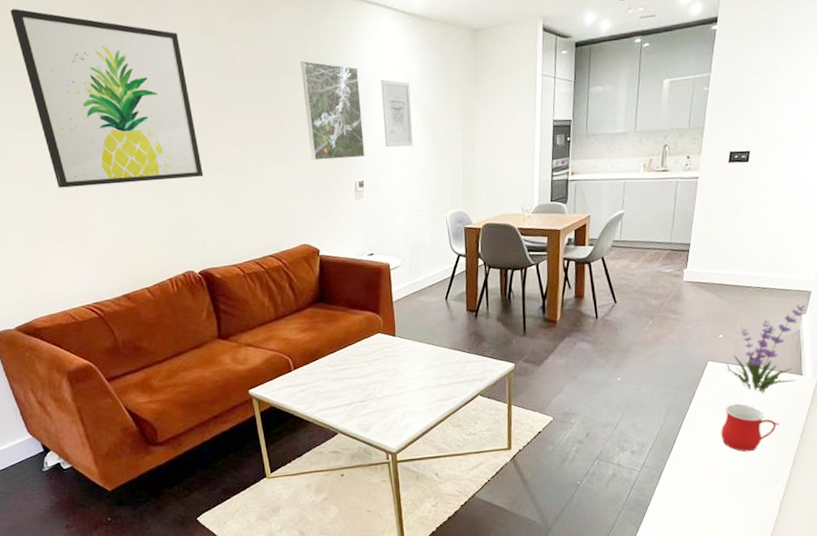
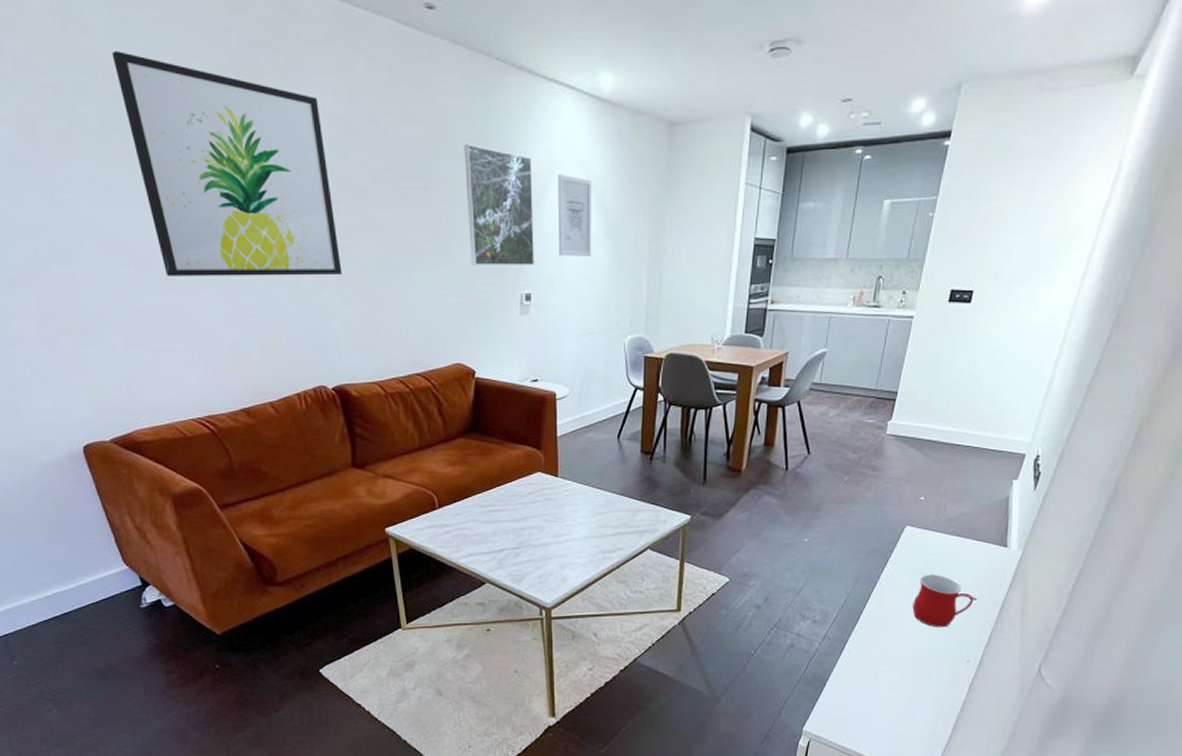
plant: present [725,304,805,394] -> none [924,467,1018,565]

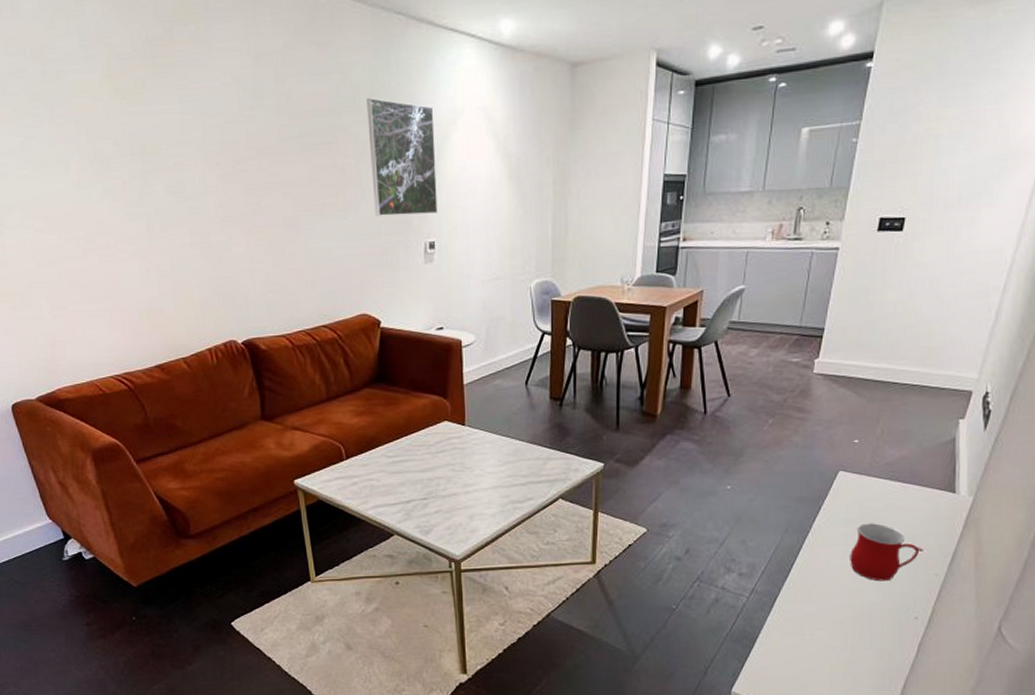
wall art: present [112,51,342,276] -> none [39,32,251,241]
wall art: present [558,175,592,256] -> none [459,122,496,203]

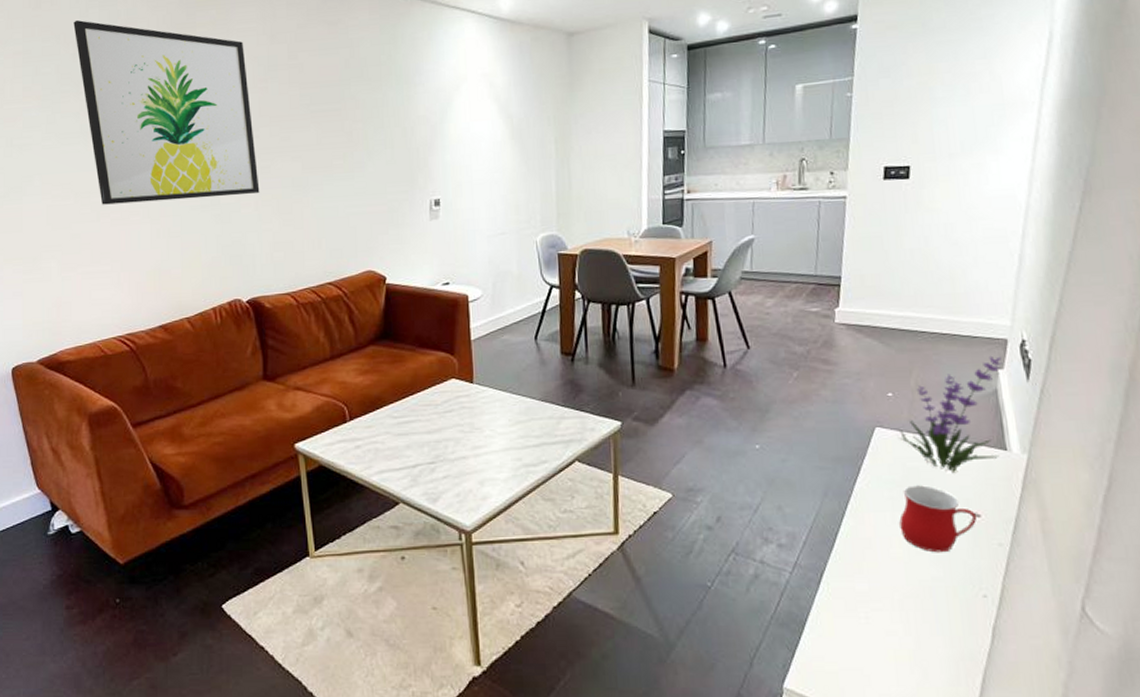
wall art: none [39,32,251,241] -> present [73,20,260,205]
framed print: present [366,98,438,216] -> none [374,68,442,176]
plant: none [859,406,964,513] -> present [899,355,1002,474]

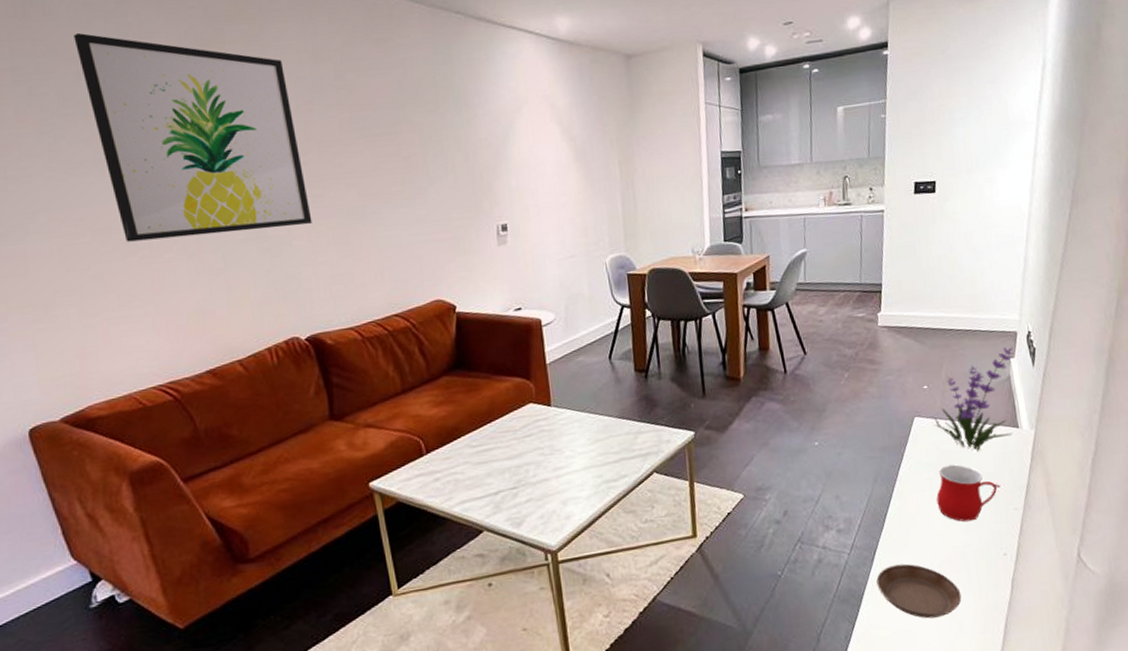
saucer: none [823,592,928,659] -> present [876,563,962,619]

